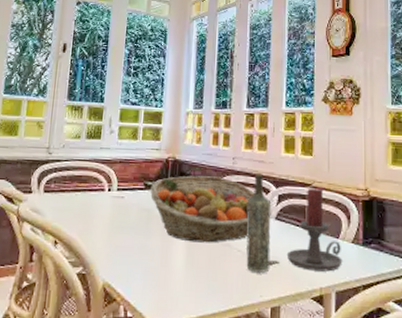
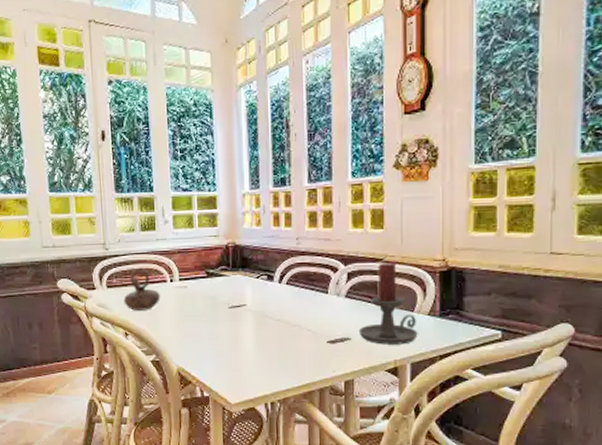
teapot: none [58,174,97,219] -> present [123,267,161,311]
fruit basket: present [150,175,255,243] -> none [213,259,322,325]
bottle: present [246,172,271,273] -> none [314,251,342,350]

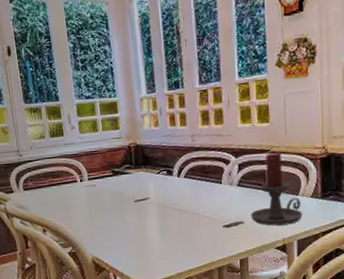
teapot: present [123,267,161,311] -> none [39,170,73,209]

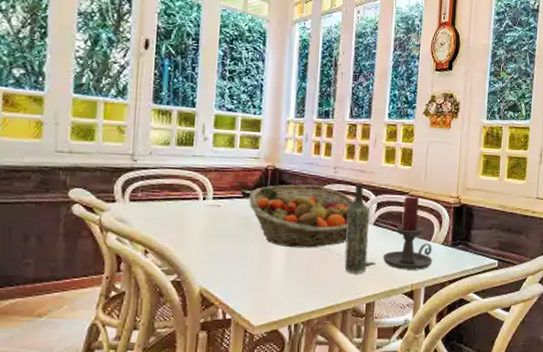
fruit basket: none [118,155,216,216] -> present [249,184,355,248]
bottle: none [209,145,236,233] -> present [344,181,370,273]

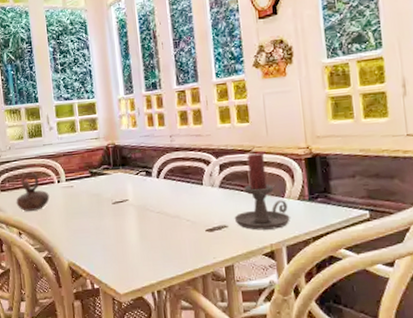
teapot: none [147,182,190,228] -> present [16,171,50,211]
fruit basket: present [249,184,355,248] -> none [96,155,196,218]
bottle: present [344,181,370,273] -> none [189,146,220,238]

